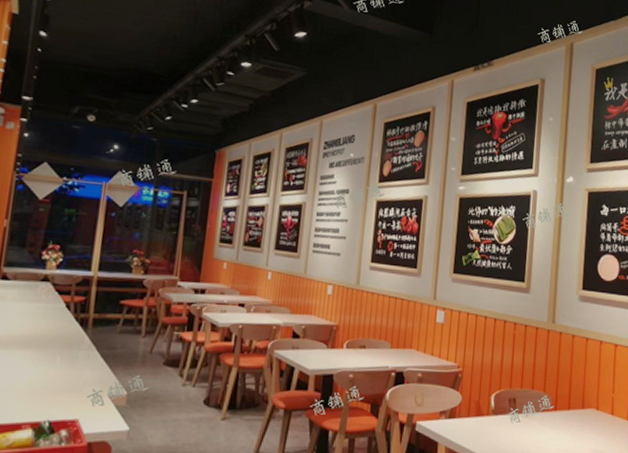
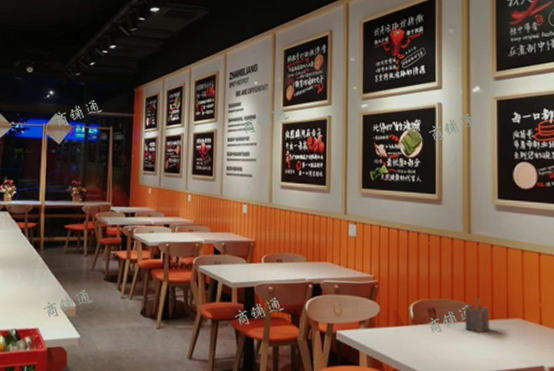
napkin holder: none [543,388,567,423] -> present [465,298,490,333]

